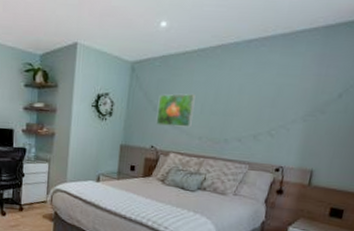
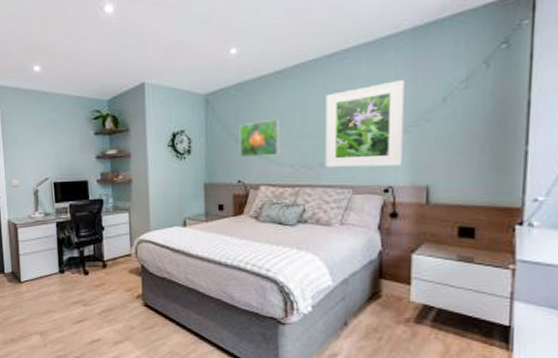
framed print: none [229,72,310,150] -> present [326,80,404,168]

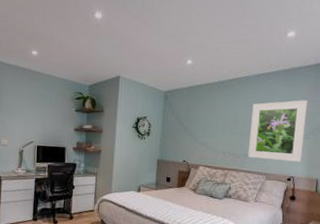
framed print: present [239,120,281,159] -> none [186,117,218,145]

